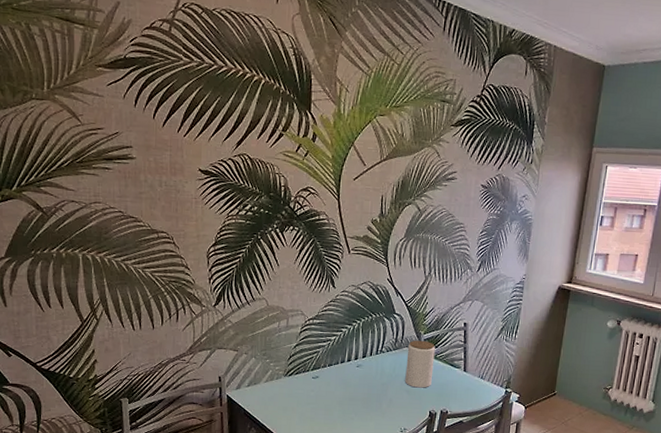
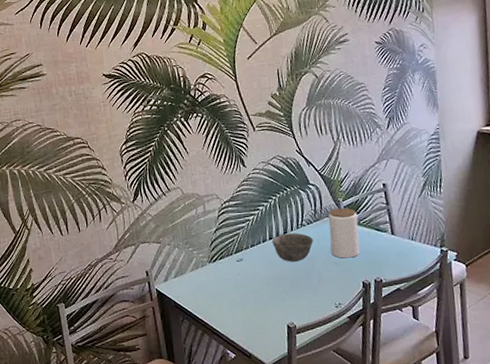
bowl: none [350,357,390,385] -> present [272,233,313,262]

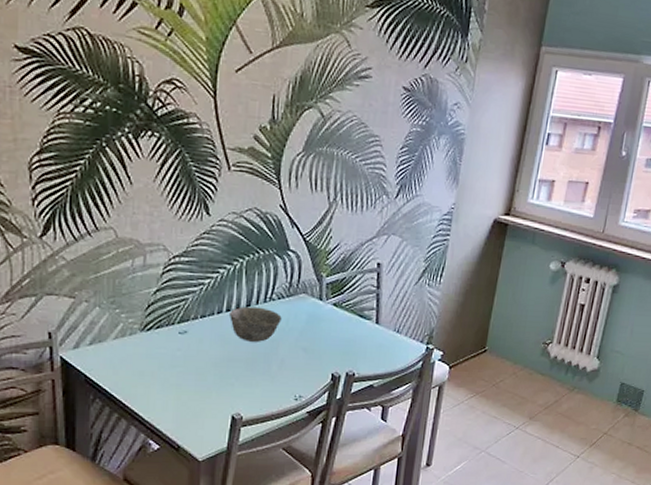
jar: present [328,208,360,259] -> none [301,284,341,345]

